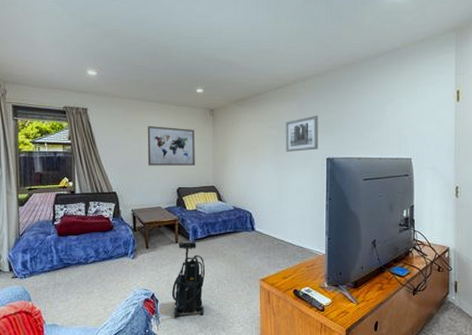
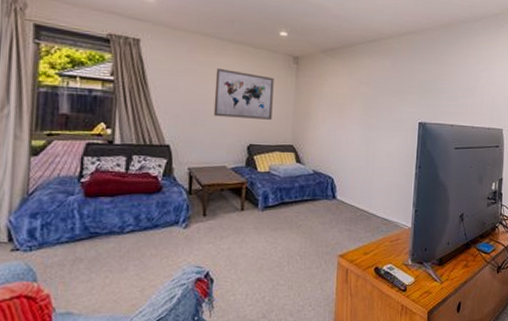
vacuum cleaner: present [171,241,205,319] -> none [231,208,275,303]
wall art: present [286,115,318,152] -> none [376,75,413,113]

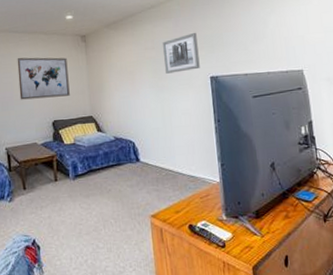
wall art: none [376,75,413,113] -> present [163,32,200,74]

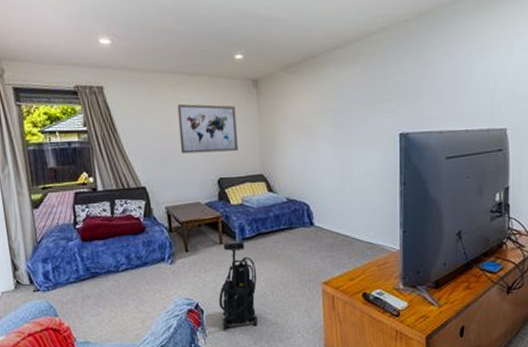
vacuum cleaner: none [54,179,91,267] -> present [218,242,258,331]
wall art: present [163,32,200,74] -> none [348,79,389,128]

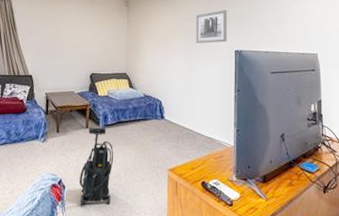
wall art: present [177,103,238,154] -> none [64,13,110,53]
wall art: none [348,79,389,128] -> present [196,9,227,43]

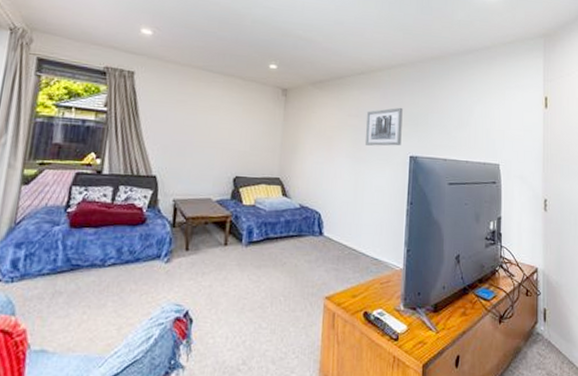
vacuum cleaner: present [79,126,113,207] -> none [211,243,258,346]

